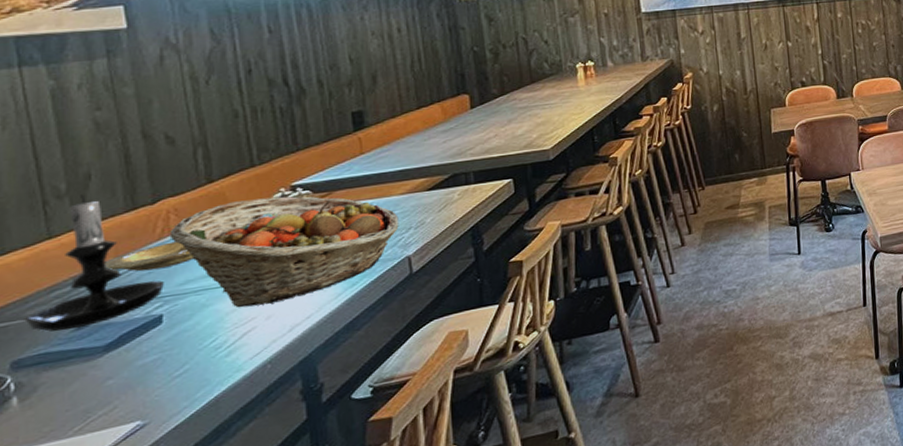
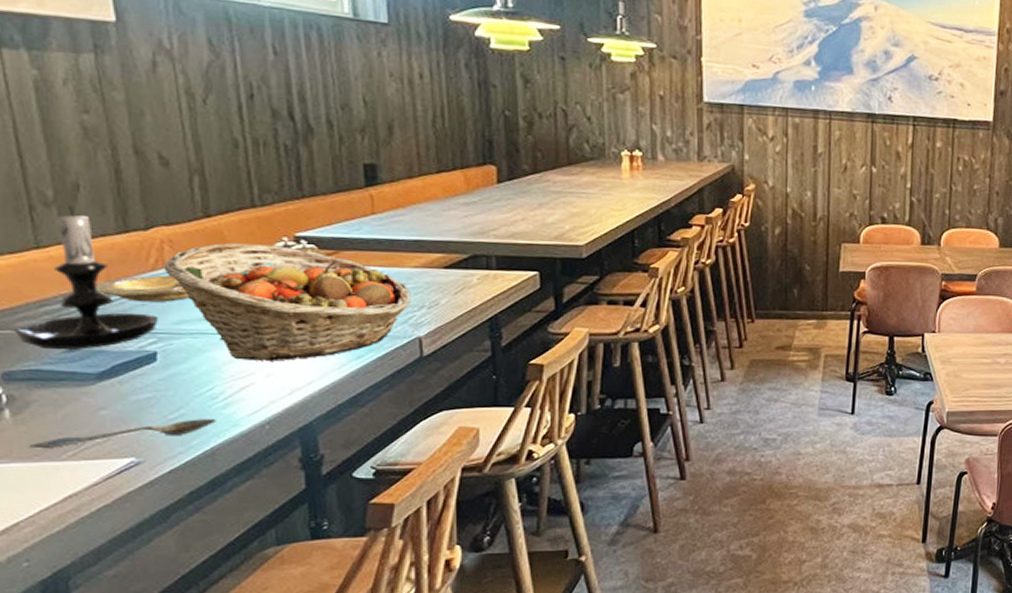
spoon: none [37,368,220,432] -> present [30,419,216,449]

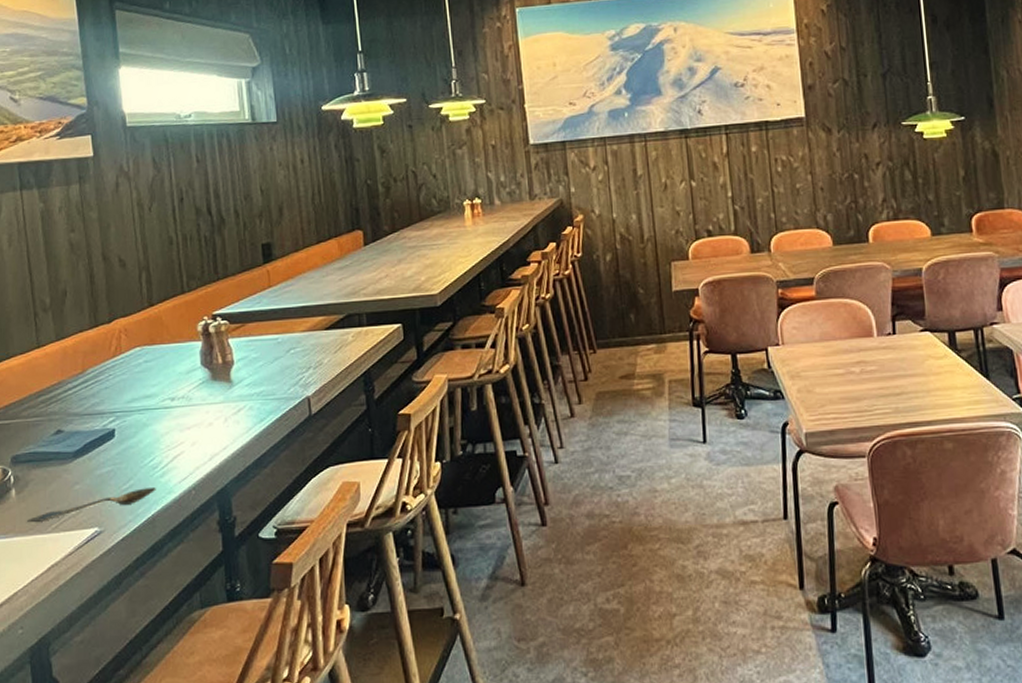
candle holder: present [12,205,158,350] -> none [19,309,116,434]
plate: present [95,275,191,303] -> none [75,360,139,386]
fruit basket: present [163,243,411,361] -> none [121,324,300,431]

